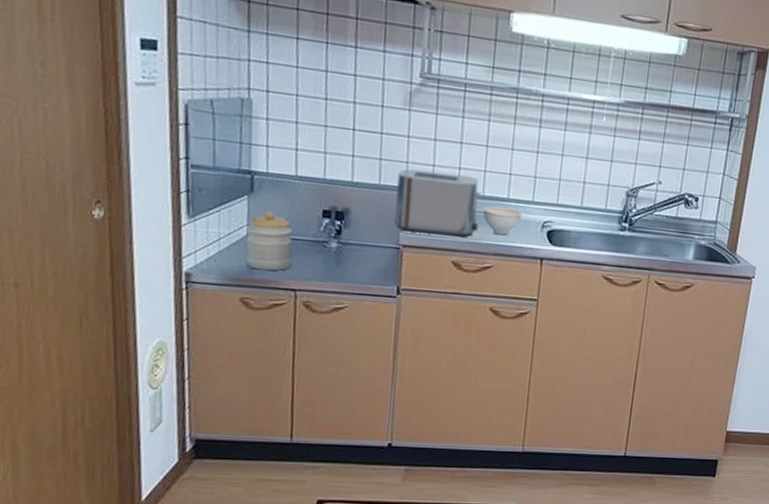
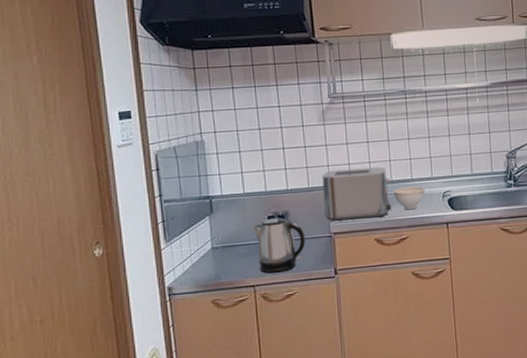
jar: present [246,210,294,271] -> none [211,224,250,275]
kettle: none [304,213,367,280] -> present [255,217,306,274]

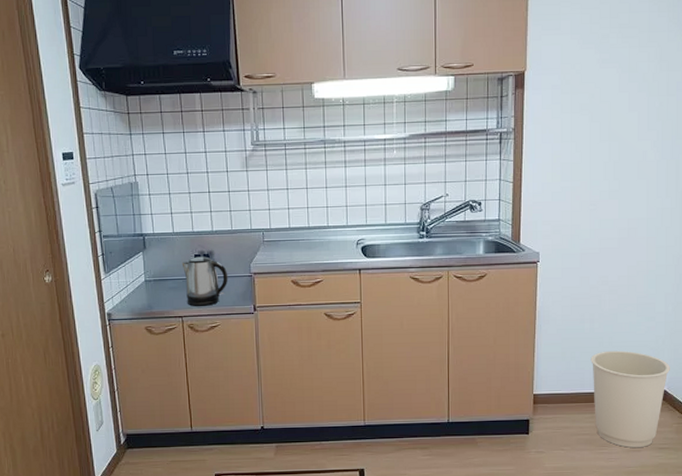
toaster: present [322,167,392,221] -> none [244,213,308,262]
bowl: present [392,187,425,210] -> none [309,234,340,255]

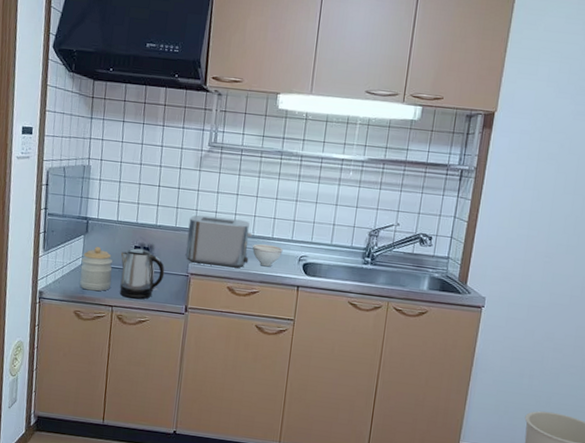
jar: none [144,260,178,305] -> present [80,246,113,292]
toaster: none [244,213,308,262] -> present [185,215,252,268]
bowl: none [309,234,340,255] -> present [252,244,283,267]

